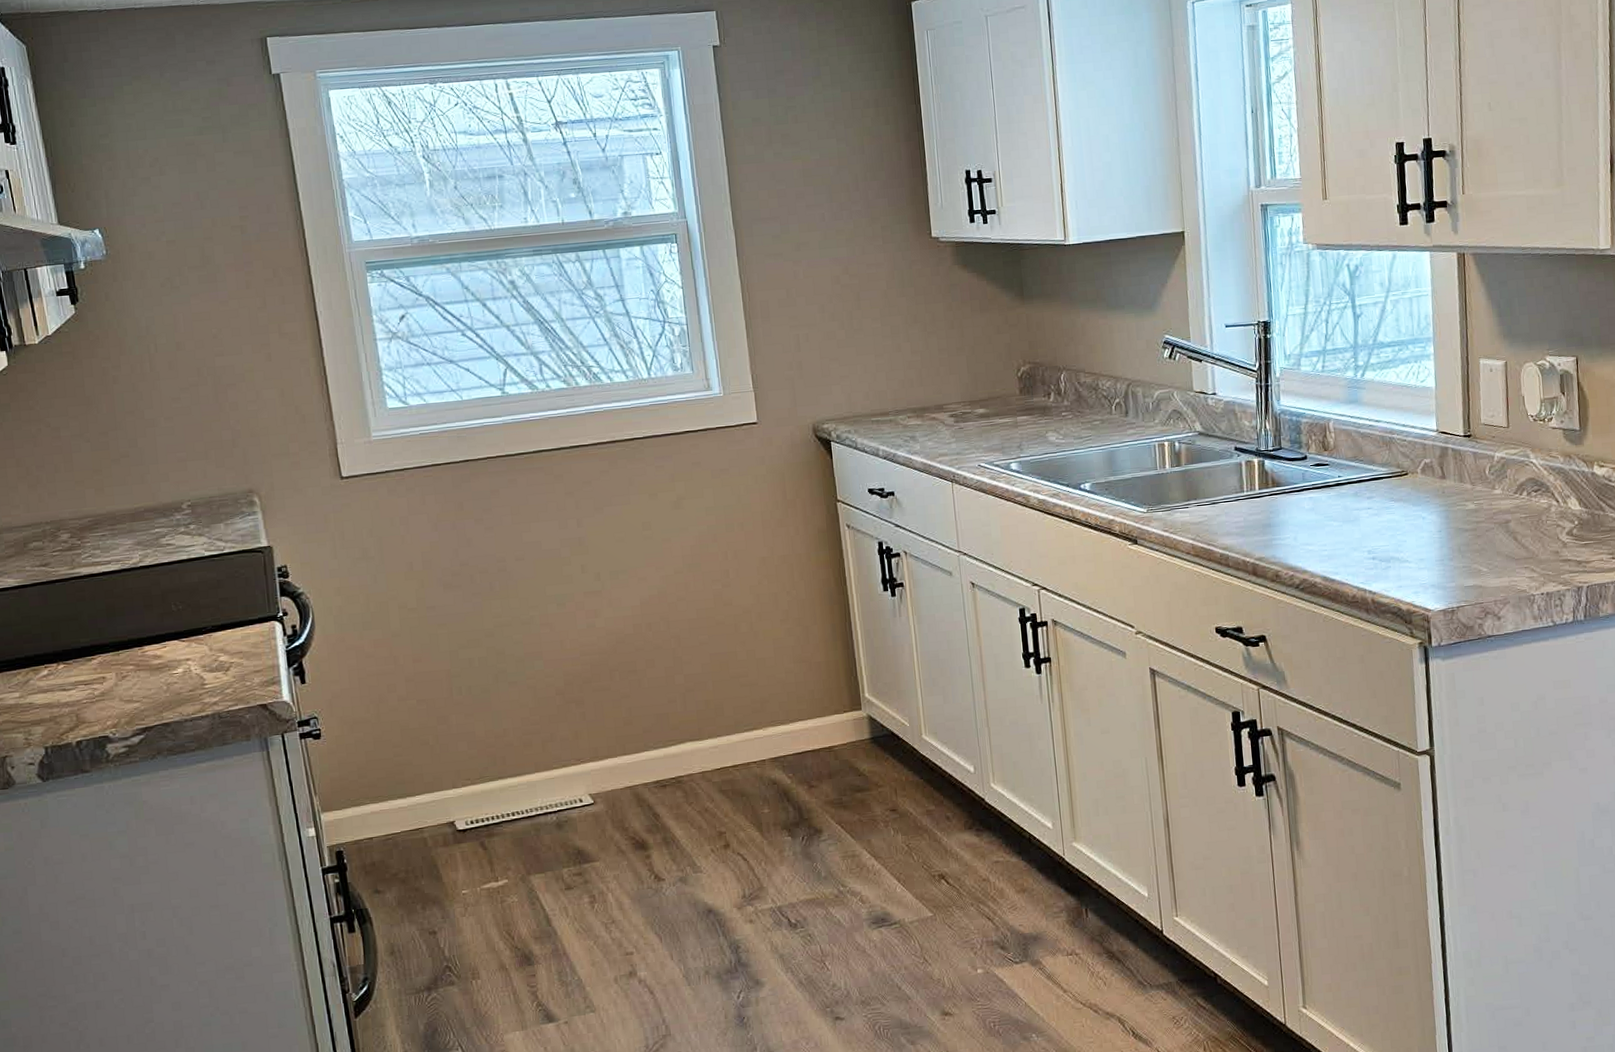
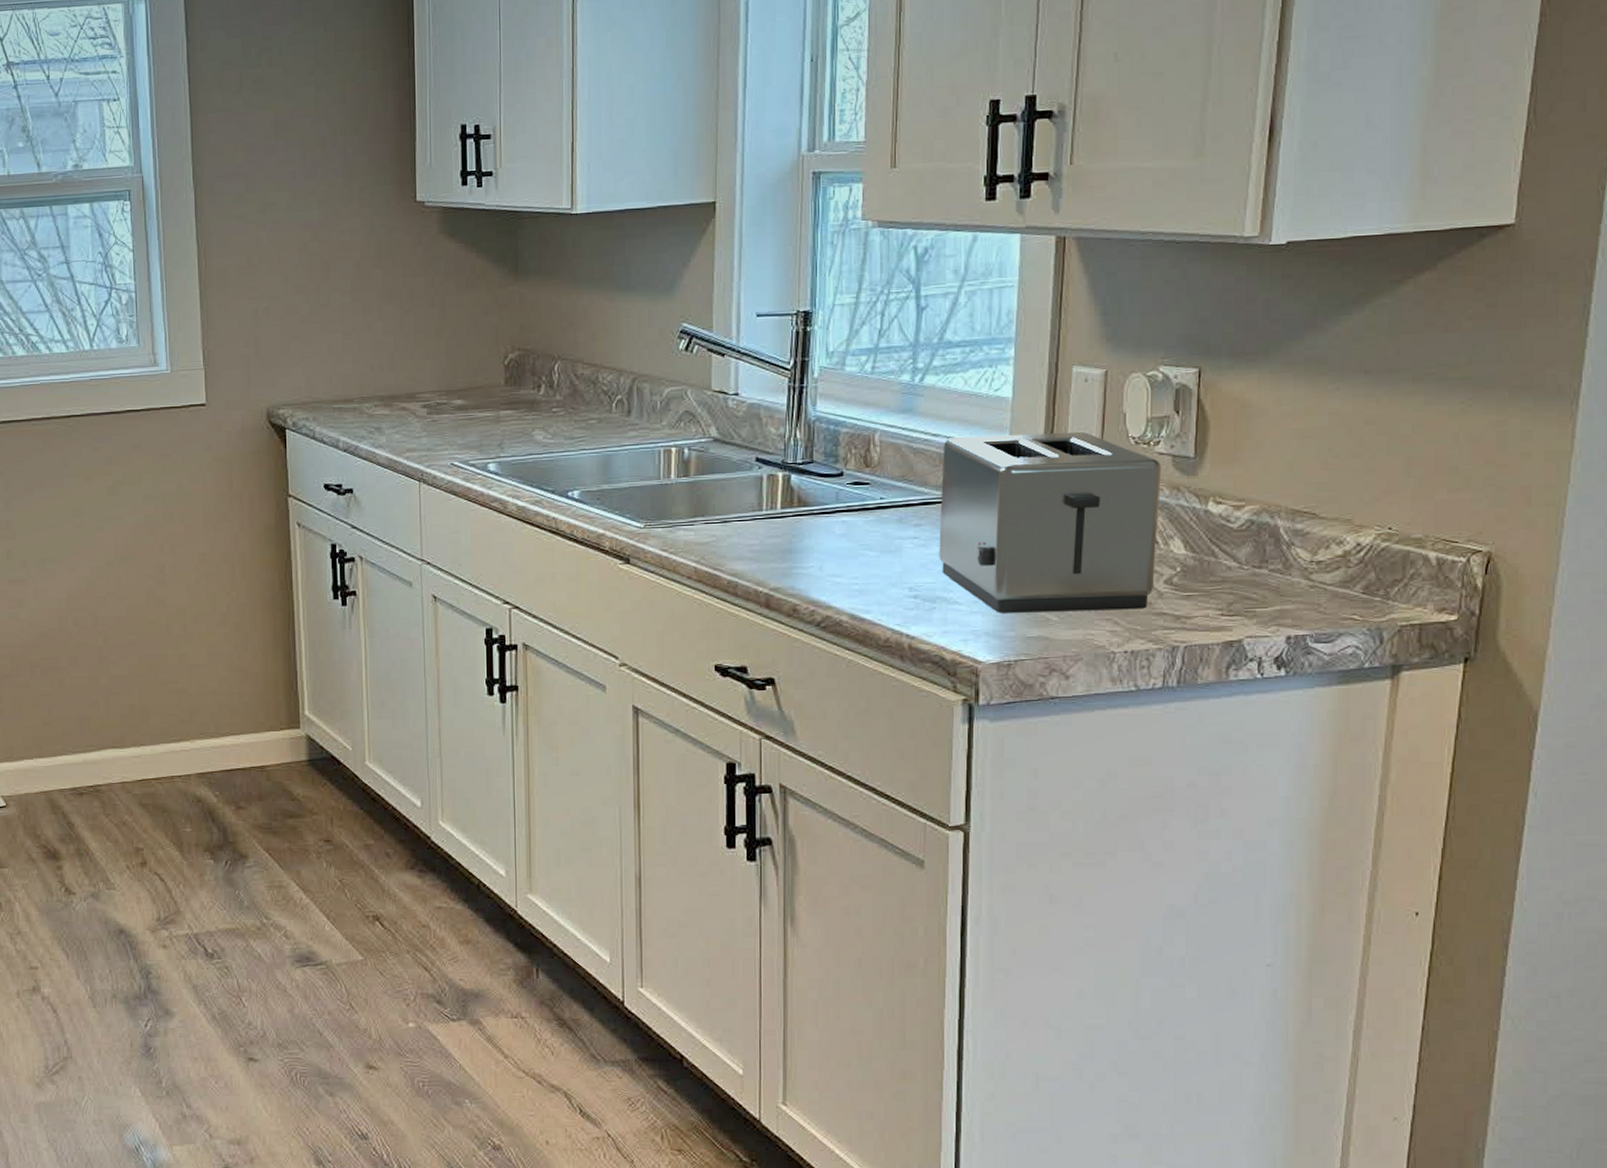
toaster: none [1384,412,1559,568] -> present [939,431,1162,613]

